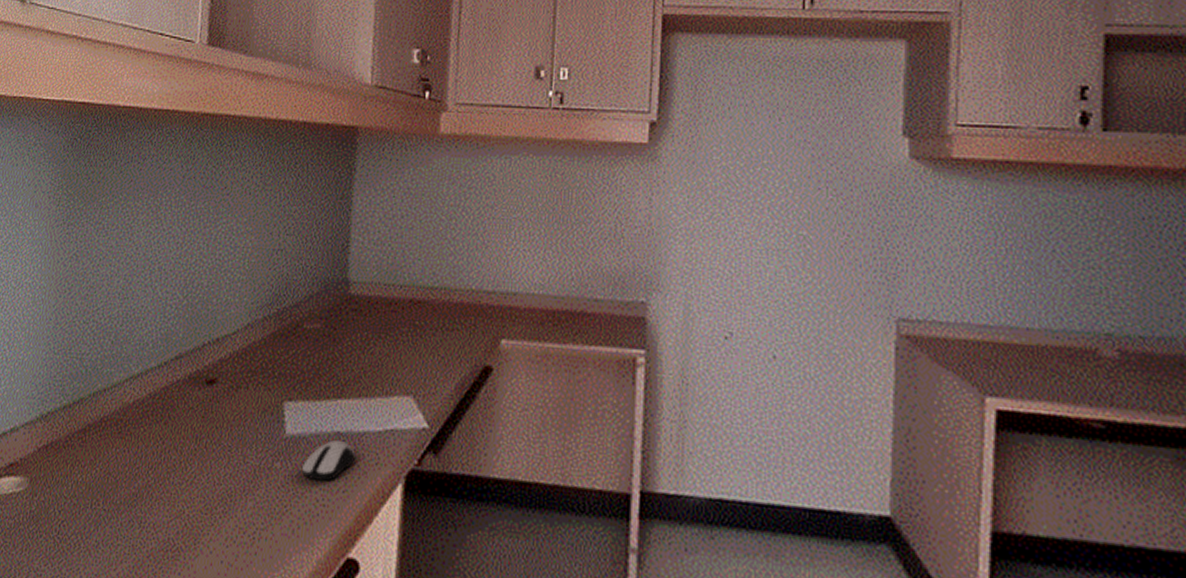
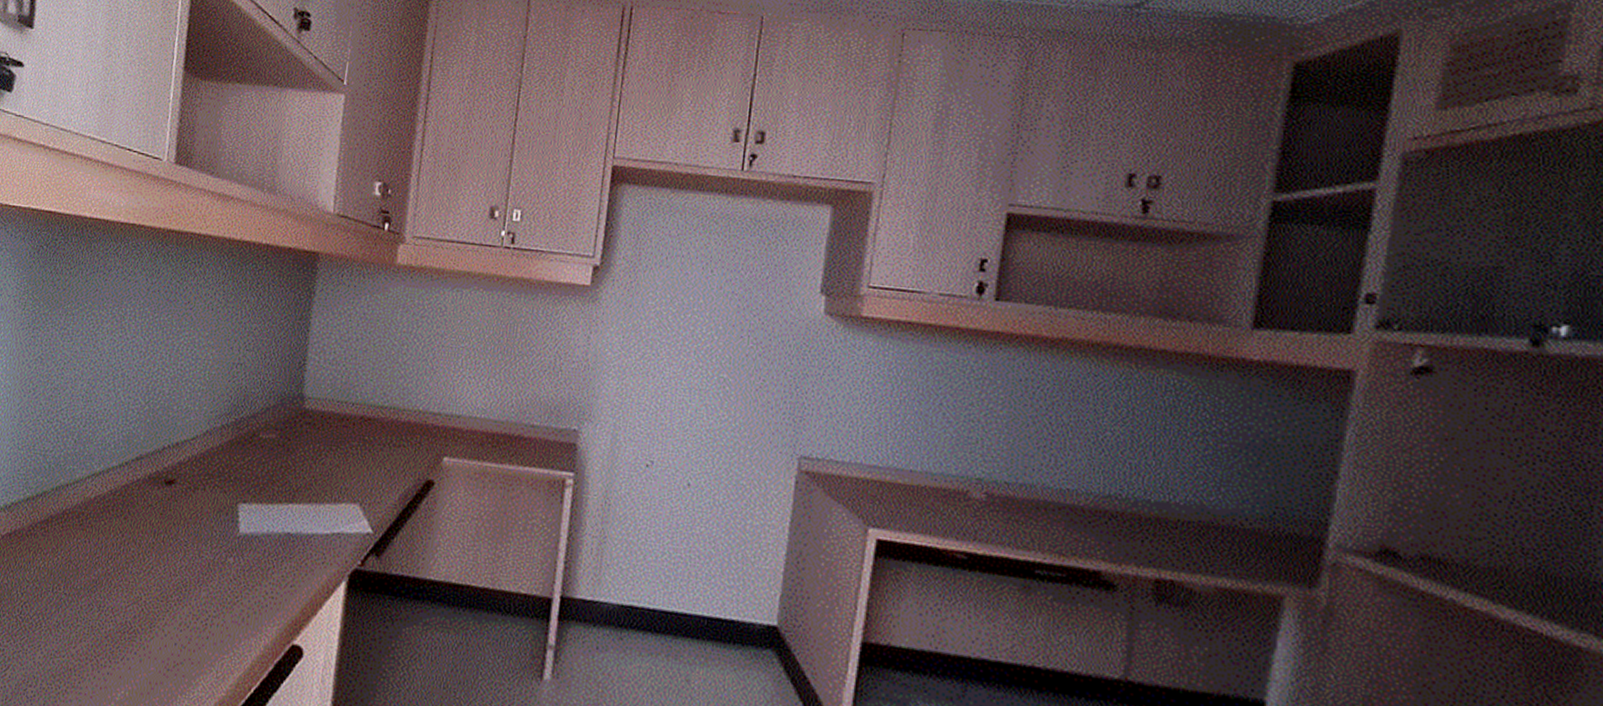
computer mouse: present [301,439,356,481] -> none [252,540,304,576]

